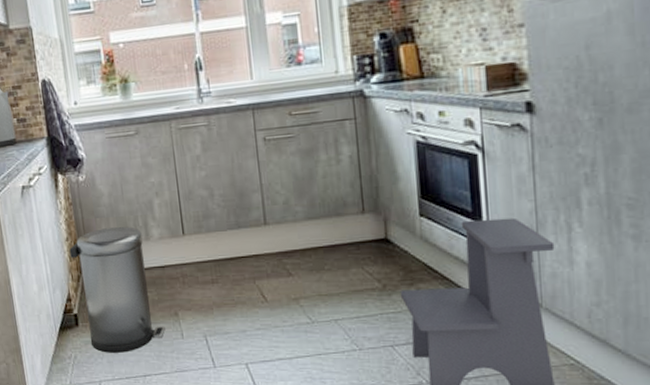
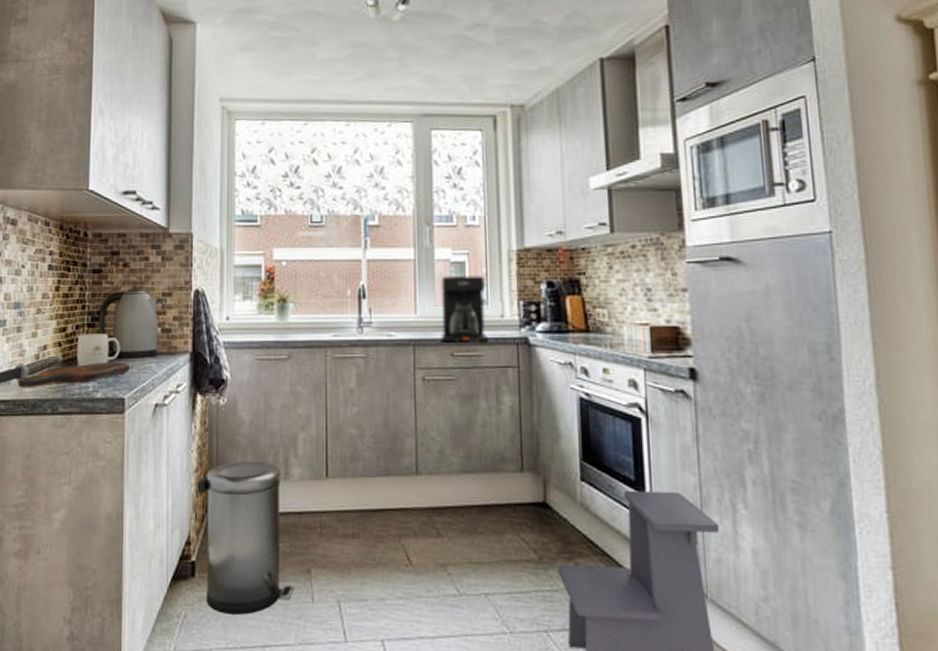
coffee maker: none [274,35,326,105] -> present [441,275,490,344]

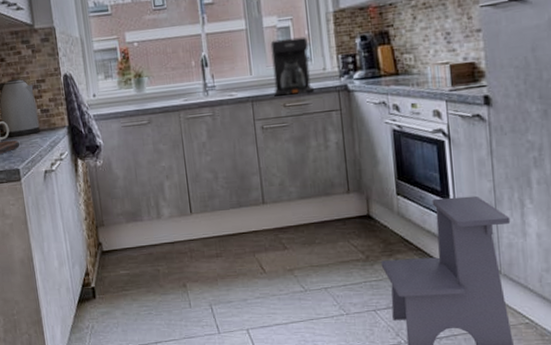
pedal bin: present [197,461,294,615] -> none [88,206,175,323]

